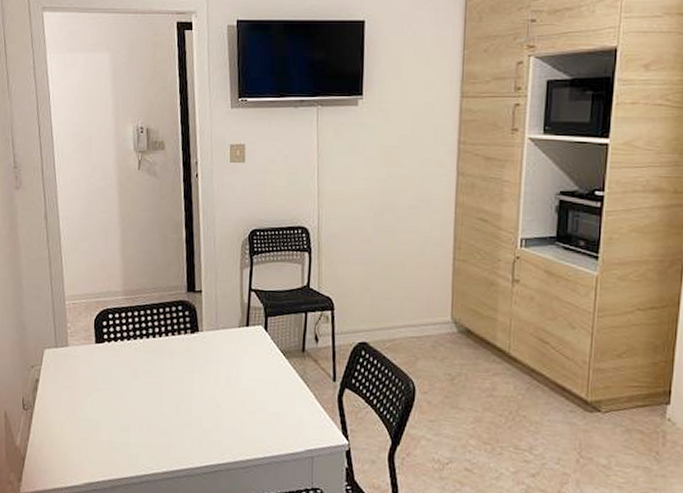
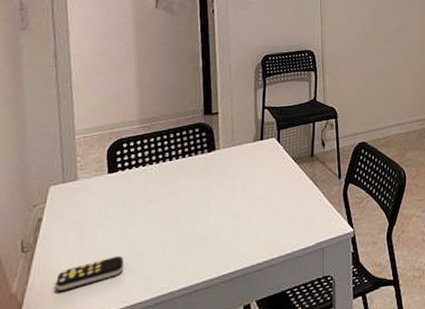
remote control: none [52,427,111,452] -> present [55,255,124,291]

